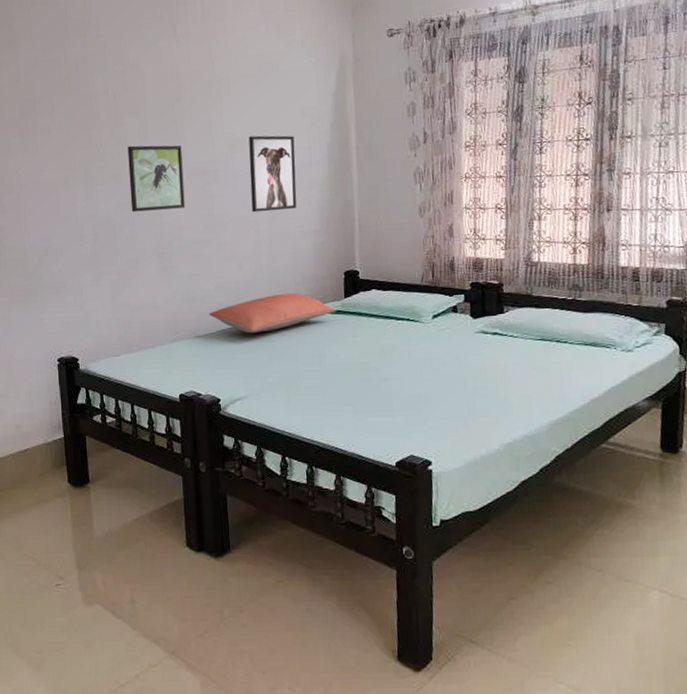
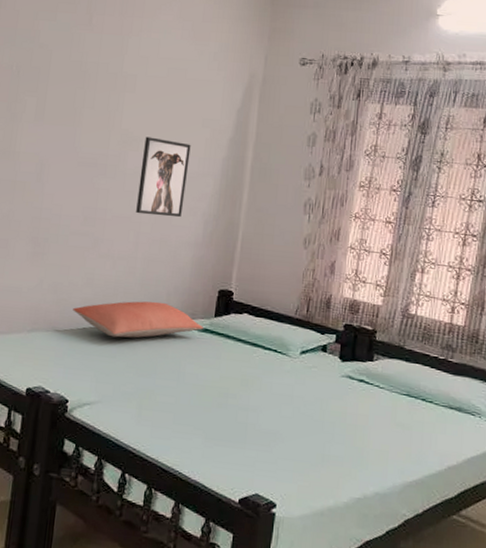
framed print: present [127,145,185,212] -> none [13,124,76,196]

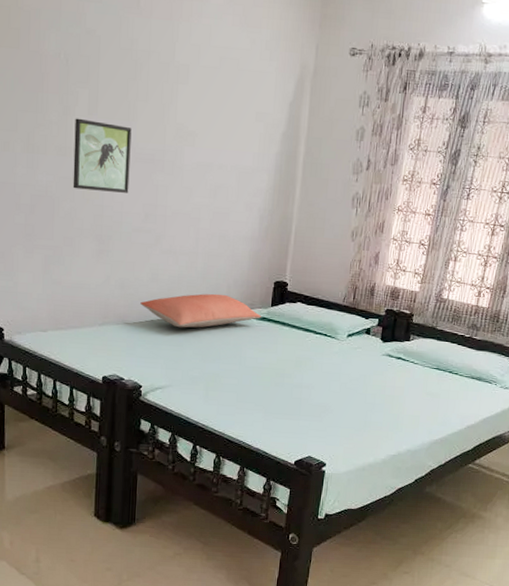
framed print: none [13,124,76,196] -> present [72,118,132,193]
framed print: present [136,137,191,218] -> none [195,131,245,213]

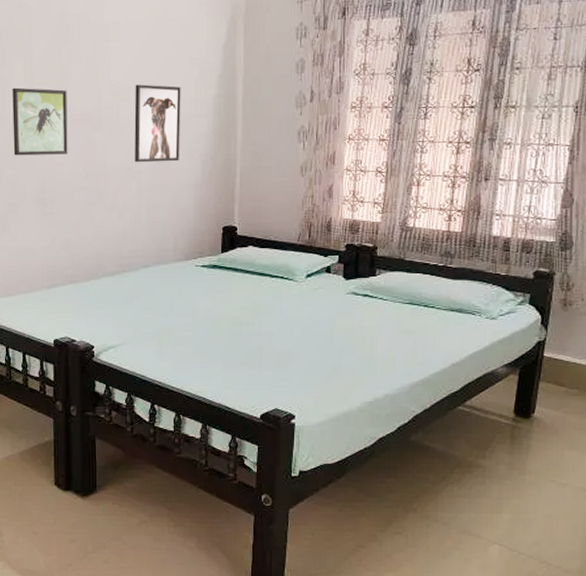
pillow: present [140,293,261,328] -> none [87,245,211,284]
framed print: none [195,131,245,213] -> present [134,84,181,163]

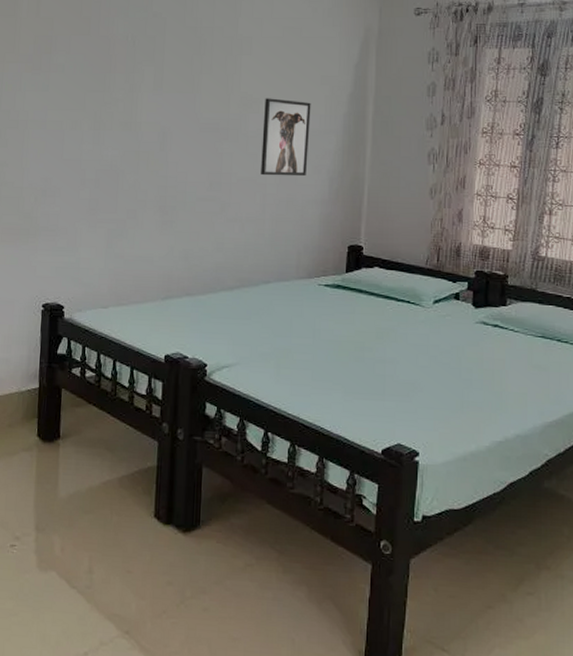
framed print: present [12,87,68,156] -> none [137,94,196,163]

